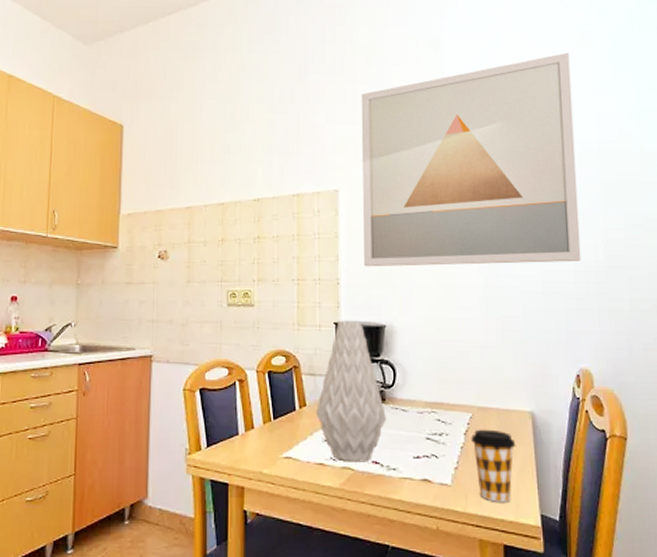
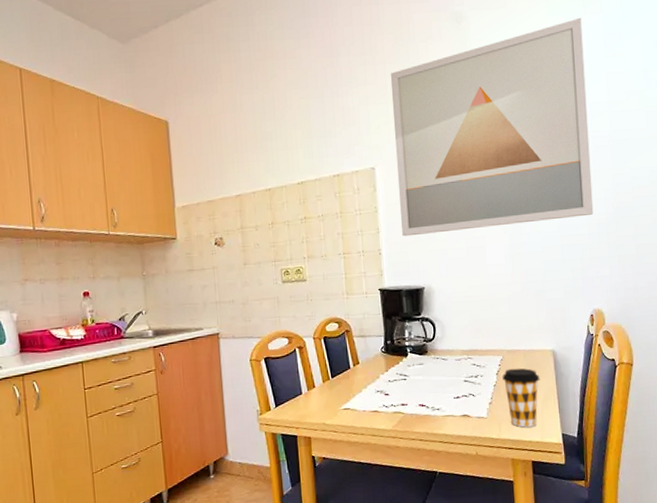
vase: present [316,321,386,462] -> none [368,286,429,407]

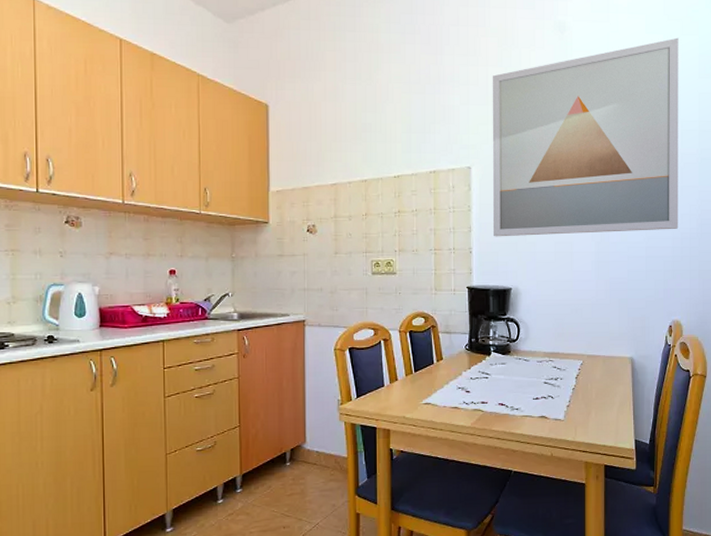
coffee cup: present [502,368,540,428] -> none [581,373,618,432]

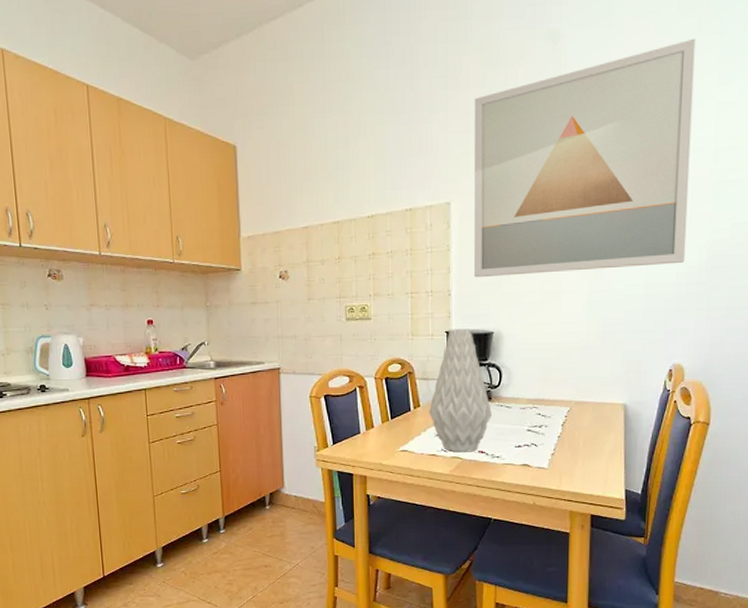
vase: none [451,285,511,405] -> present [429,329,492,453]

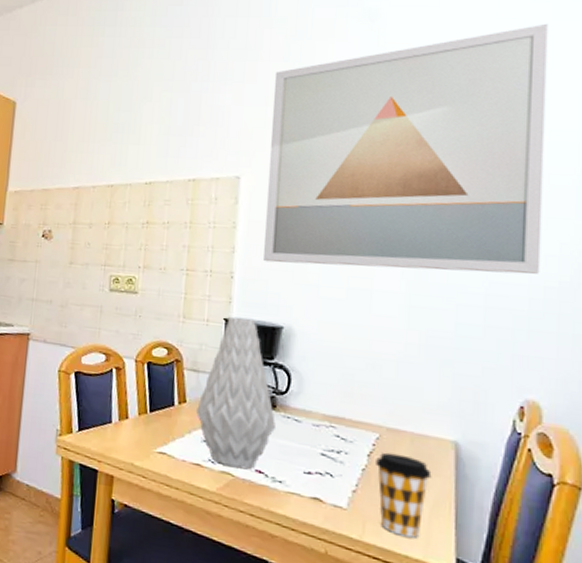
coffee cup: none [568,420,608,481] -> present [376,452,432,538]

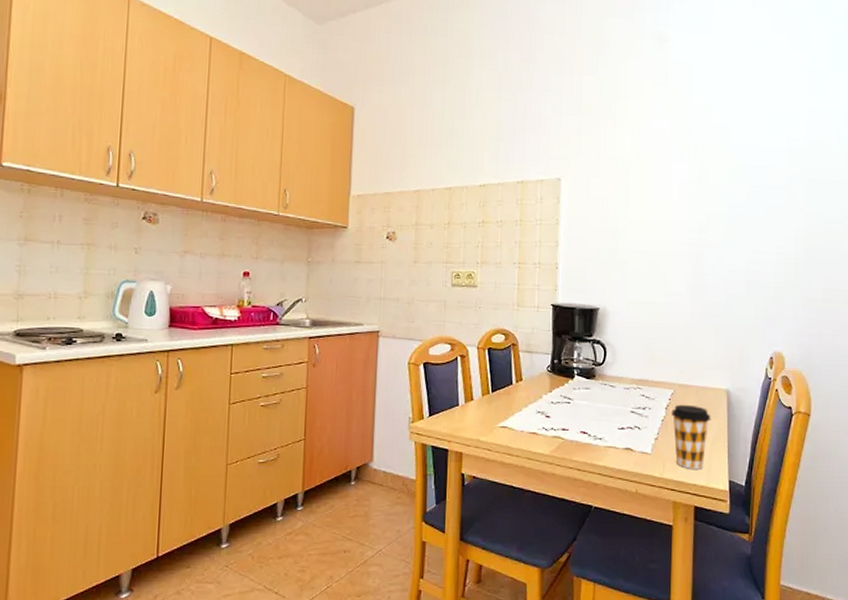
vase: present [196,317,276,470] -> none [531,303,595,432]
wall art: present [262,23,548,274] -> none [581,52,787,254]

